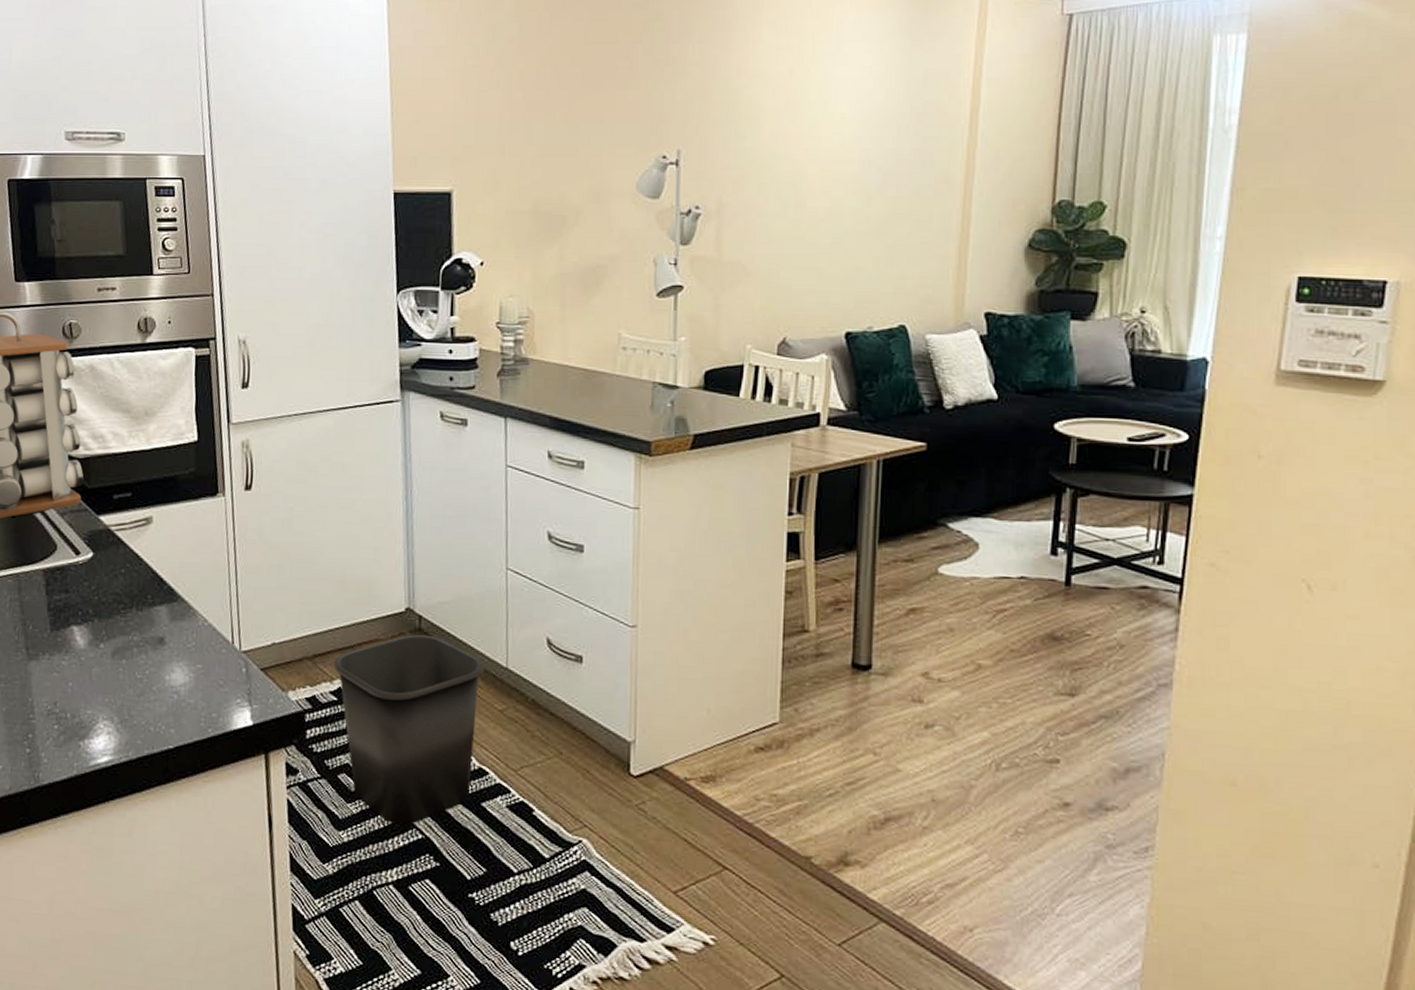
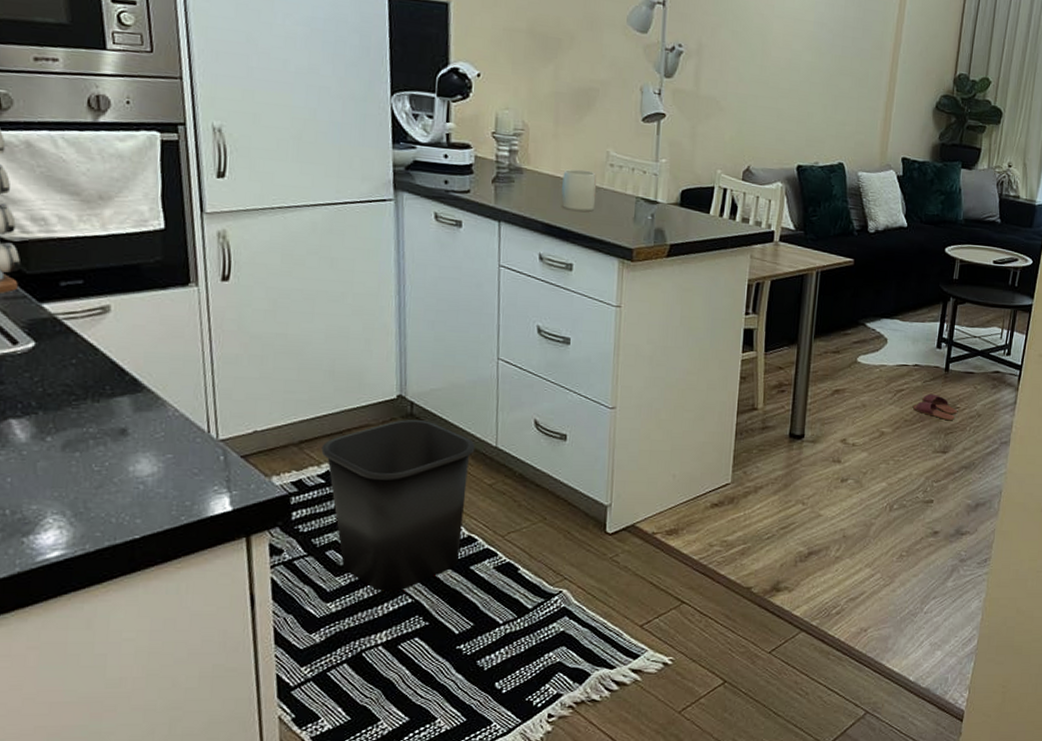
mug: none [570,355,609,403] -> present [561,169,597,212]
slippers: none [1022,615,1089,653] -> present [913,393,958,421]

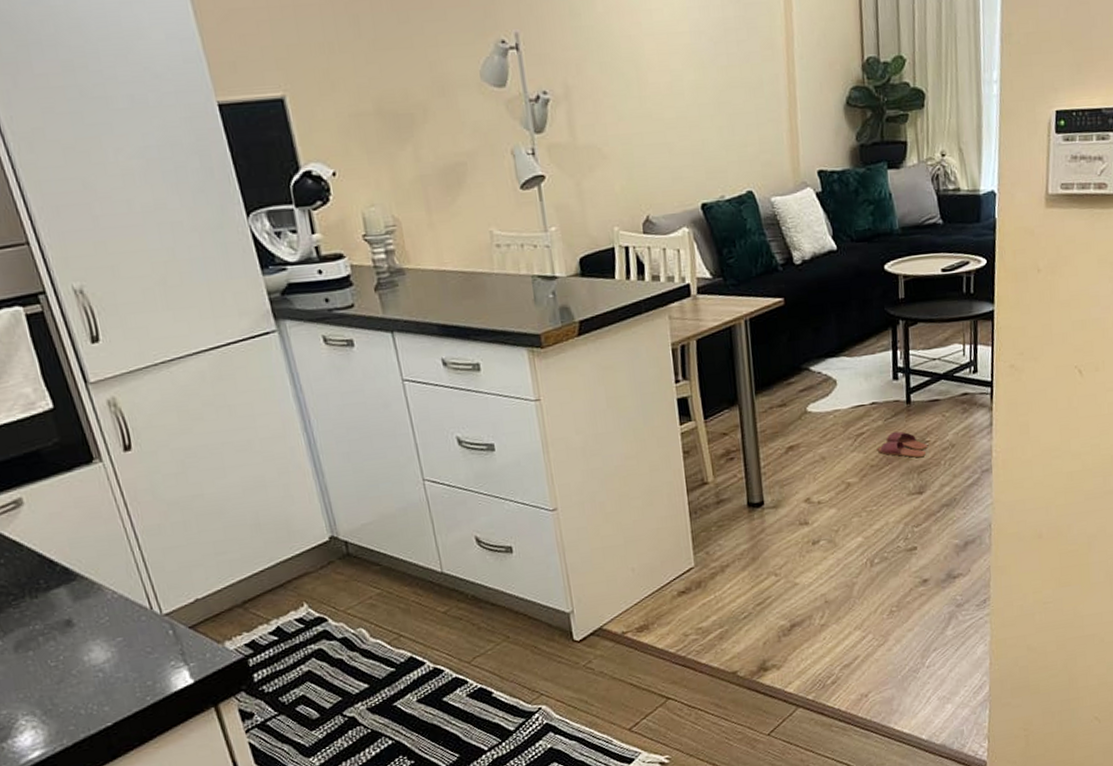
waste bin: present [321,419,475,591] -> none [266,557,430,738]
mug: present [561,169,597,212] -> none [448,256,490,306]

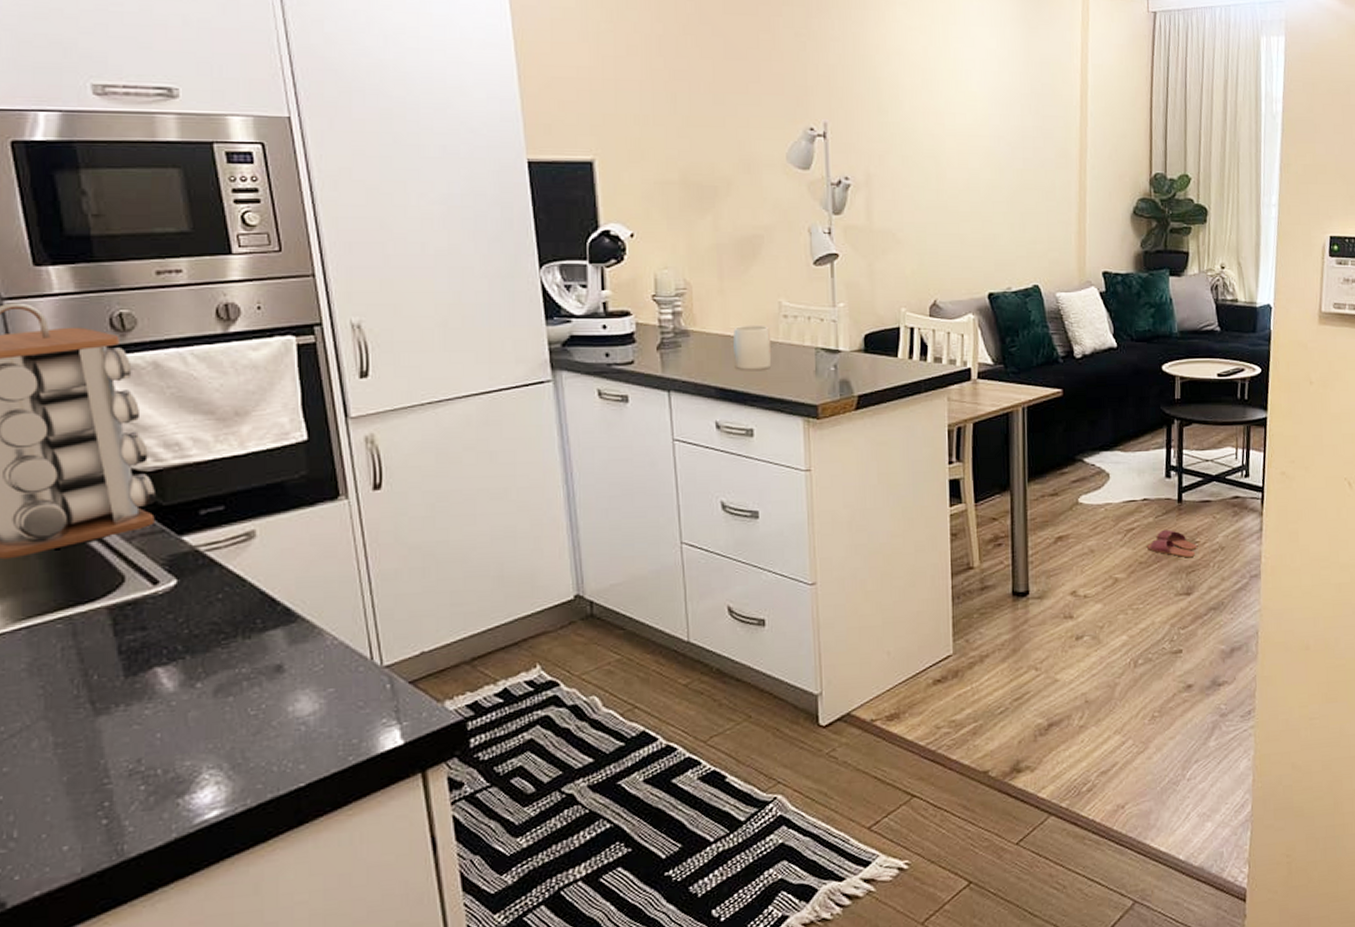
mug: none [448,256,490,306] -> present [733,324,772,372]

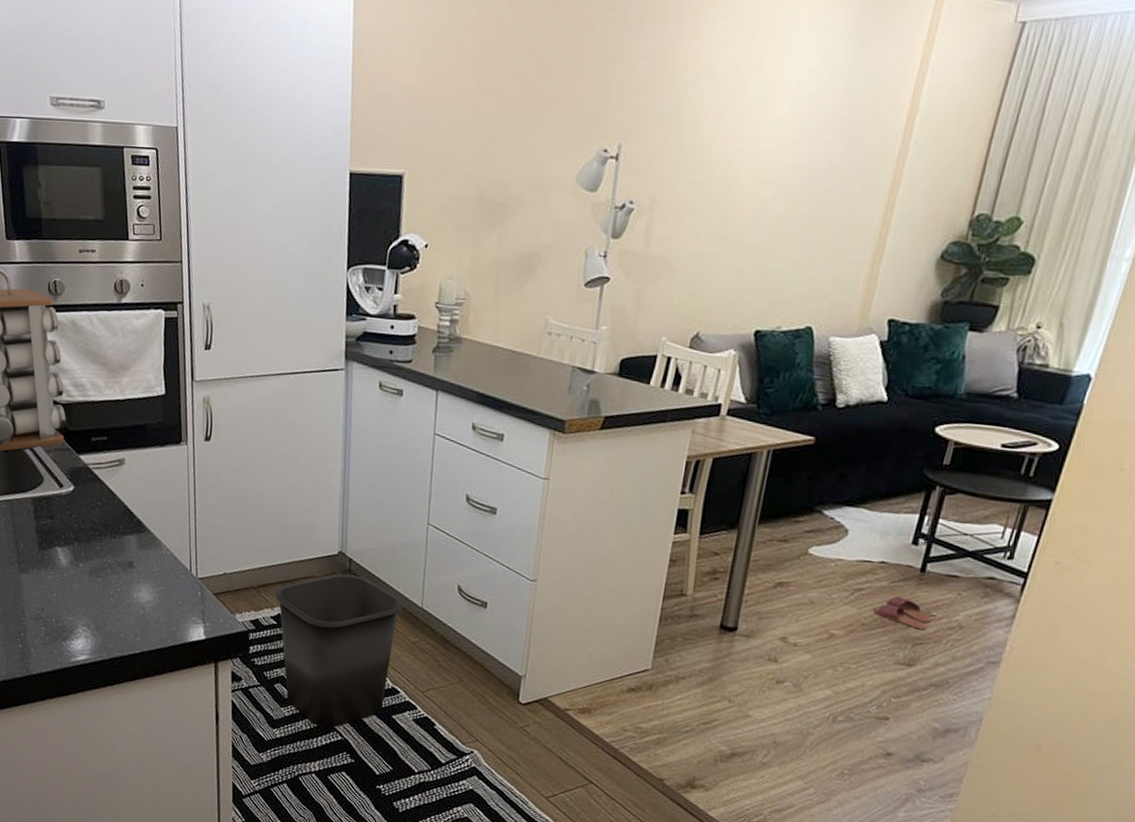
waste bin: none [496,620,665,819] -> present [274,574,403,728]
mug: present [733,324,772,372] -> none [496,338,534,382]

